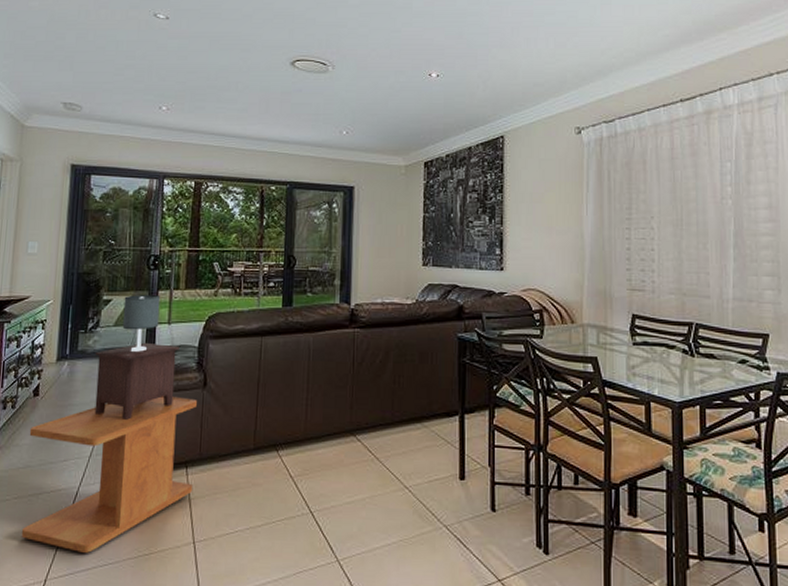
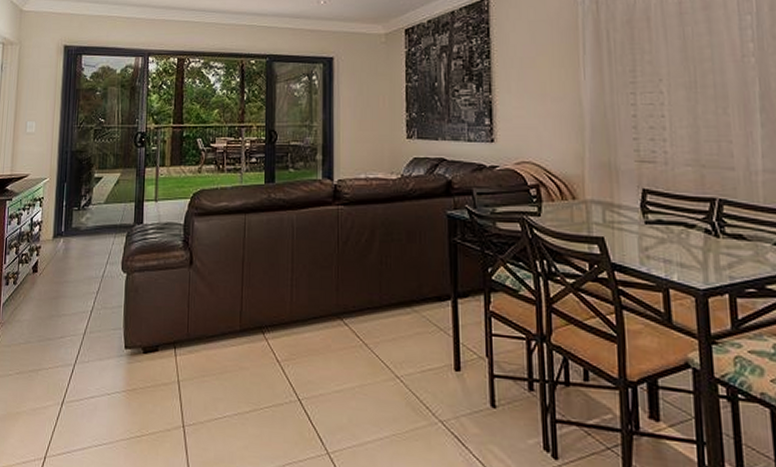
side table: present [21,396,197,553] -> none [22,274,184,432]
table lamp: present [94,295,179,420] -> none [87,172,166,298]

